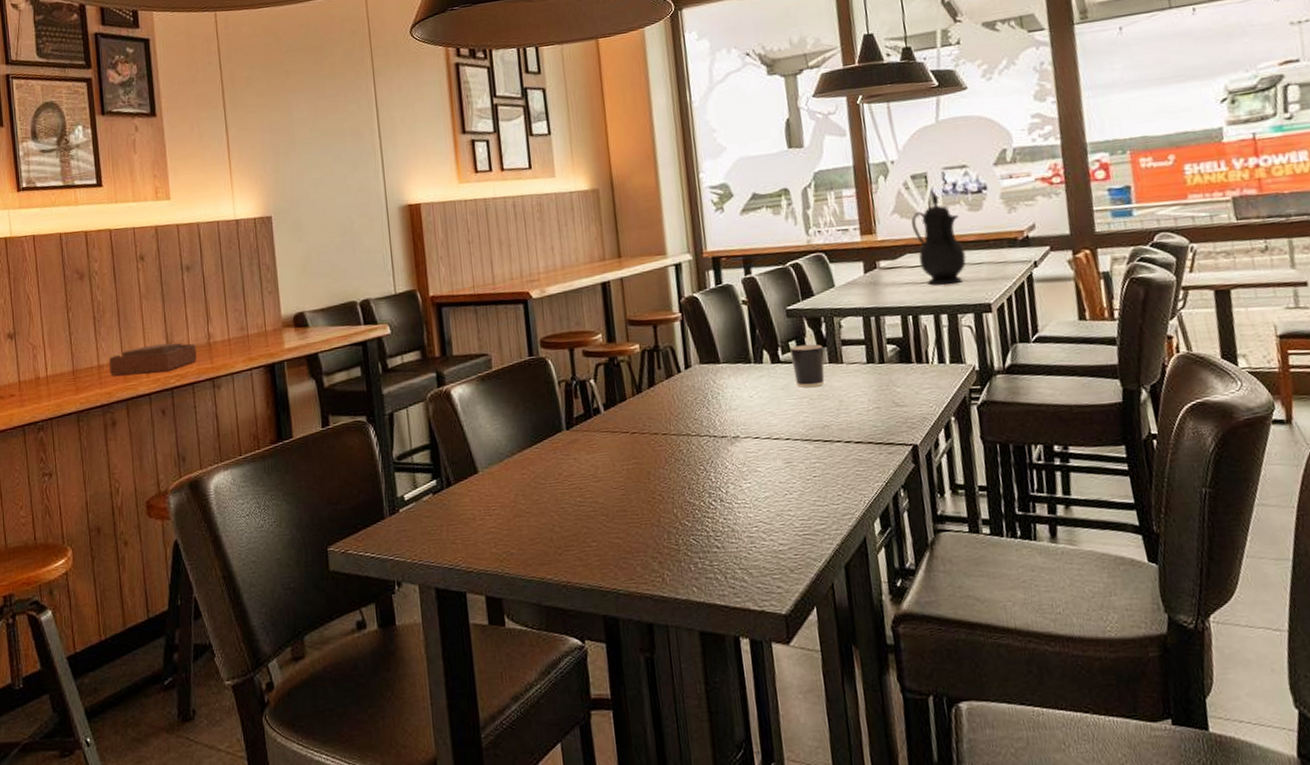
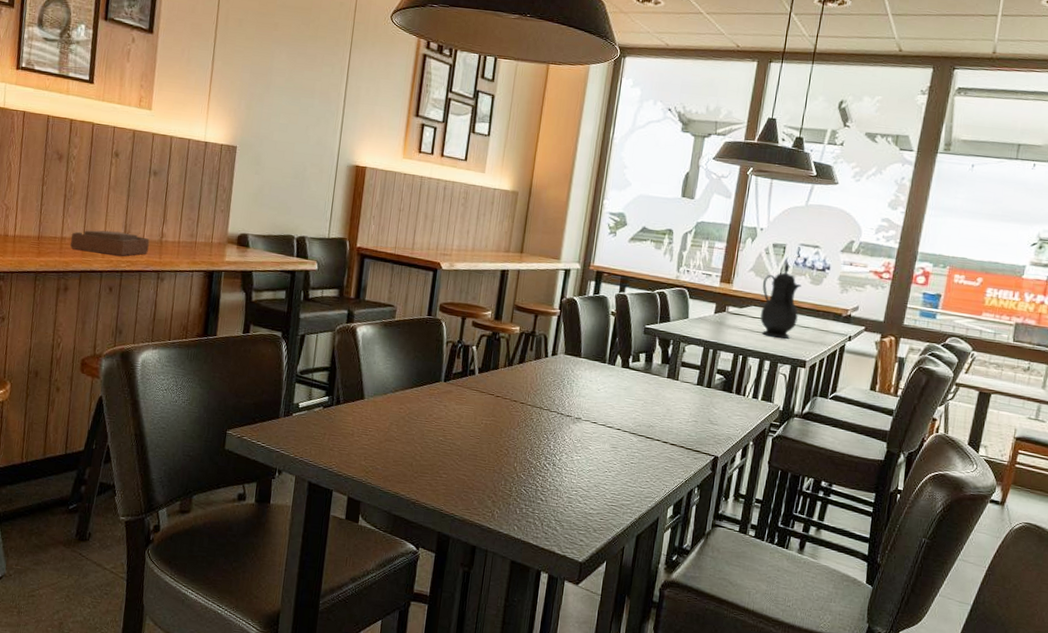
mug: present [790,344,825,388] -> none [637,357,666,394]

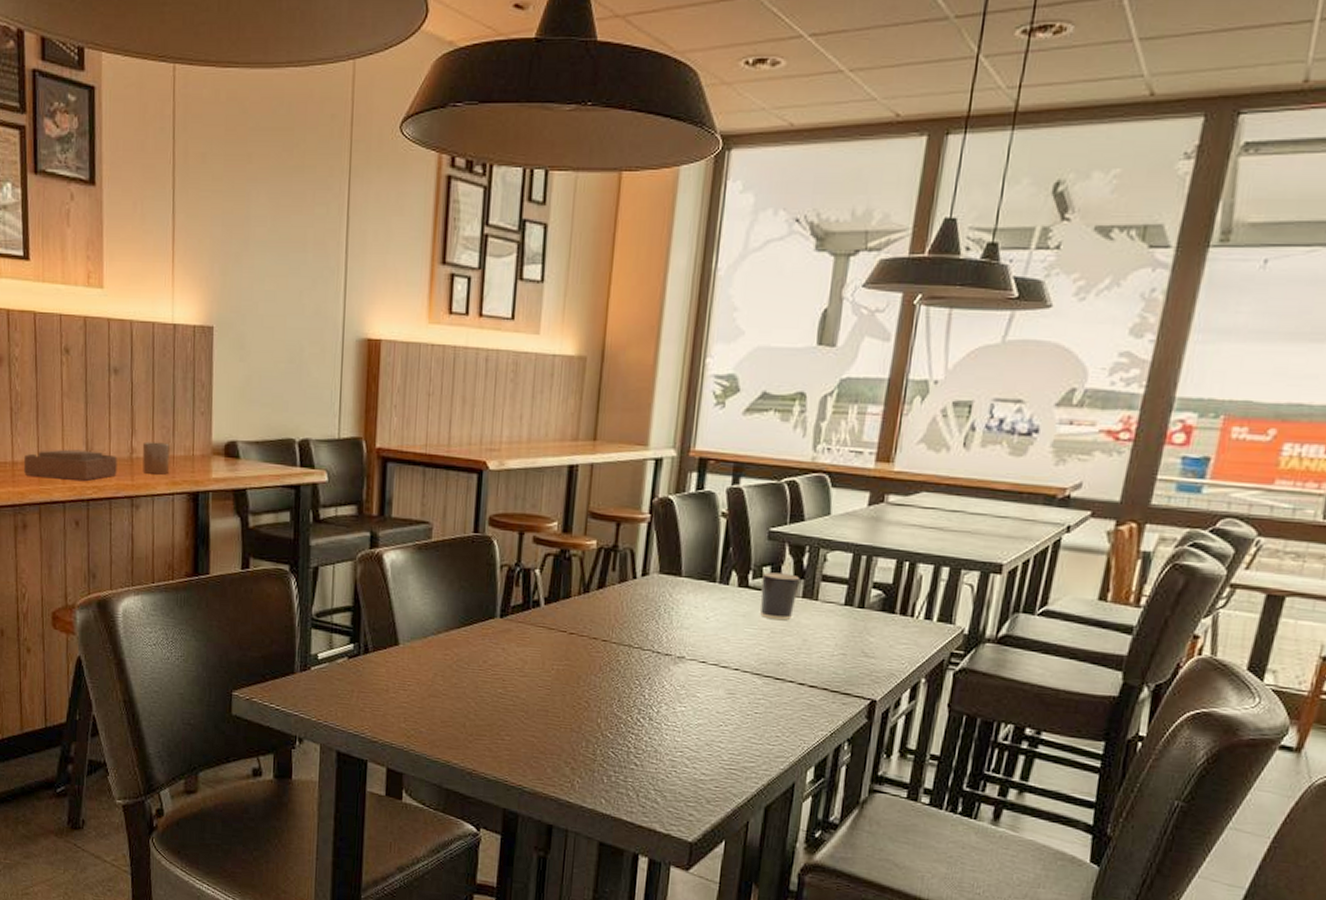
mug: none [169,229,193,256] -> present [142,442,170,475]
mug: none [637,357,666,394] -> present [760,572,800,621]
coffeepot: present [760,264,801,339] -> none [935,429,996,536]

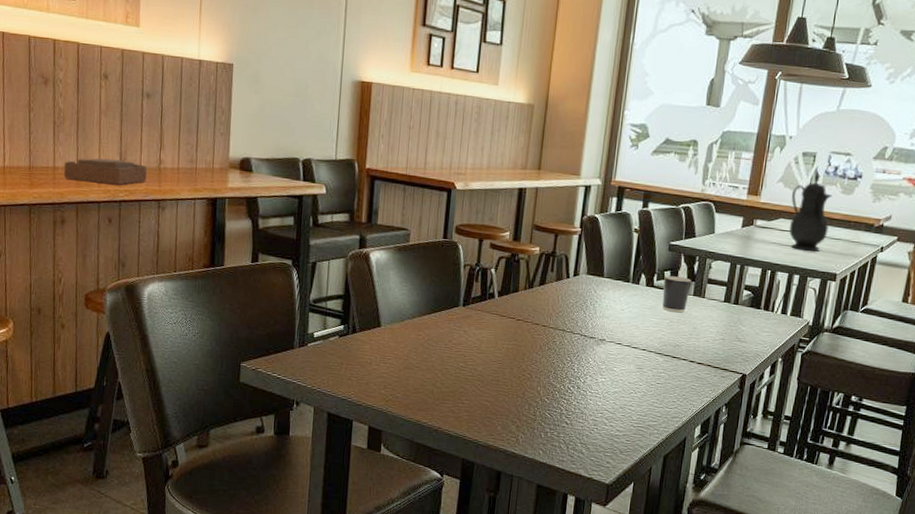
mug: present [142,442,170,475] -> none [169,155,193,183]
coffeepot: none [935,429,996,536] -> present [789,173,832,252]

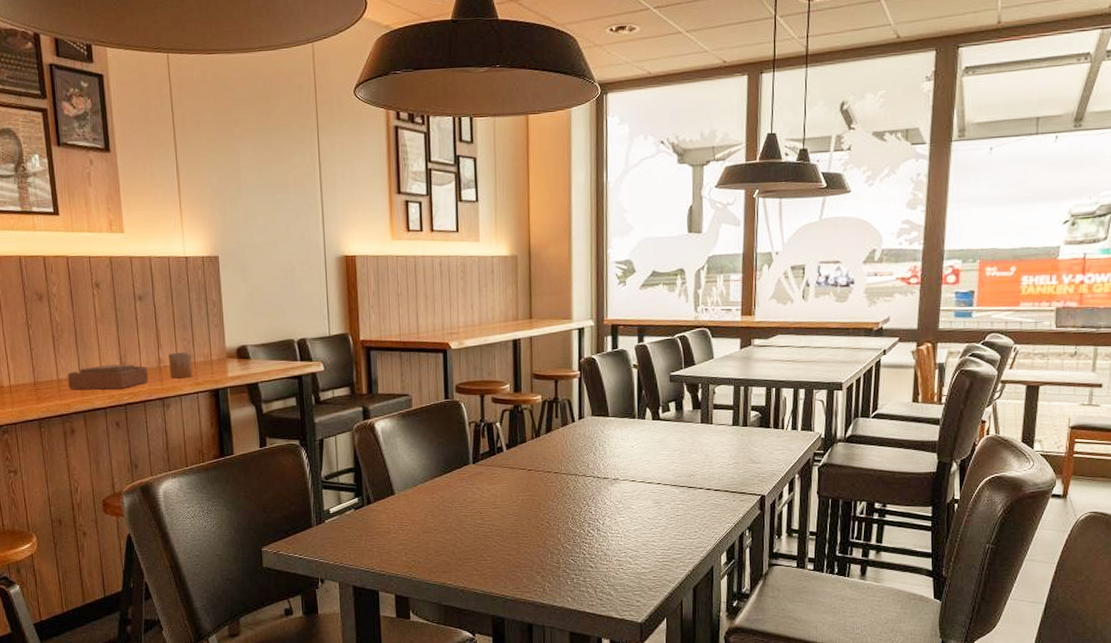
mug: none [169,155,193,183] -> present [167,352,193,379]
mug: present [662,275,692,313] -> none [669,406,698,443]
coffeepot: present [789,173,832,252] -> none [785,285,827,364]

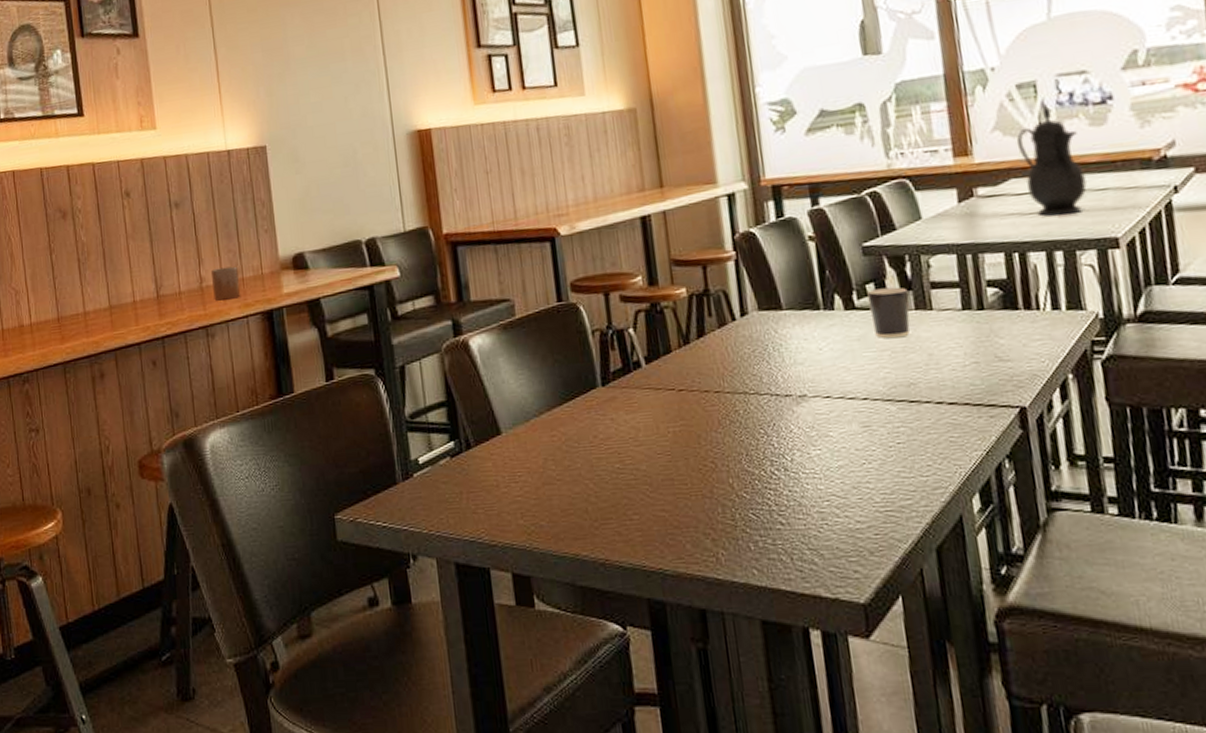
napkin holder: present [67,364,148,391] -> none [95,287,189,324]
mug: none [669,406,698,443] -> present [867,287,910,339]
coffeepot: none [785,285,827,364] -> present [1016,107,1087,216]

